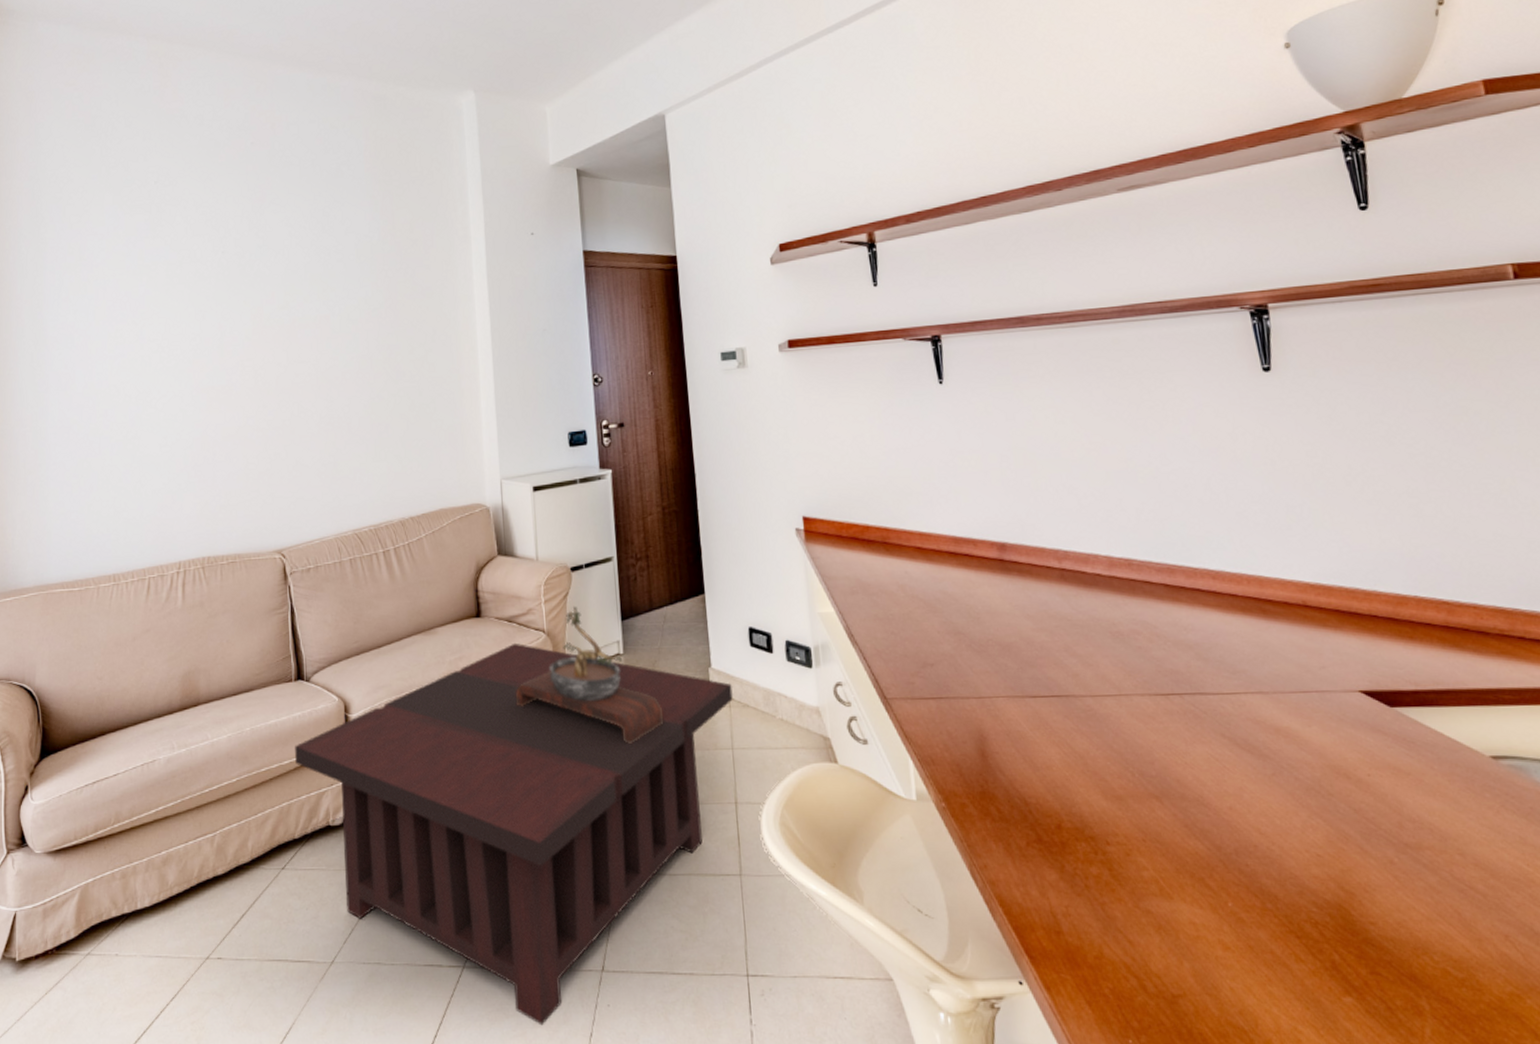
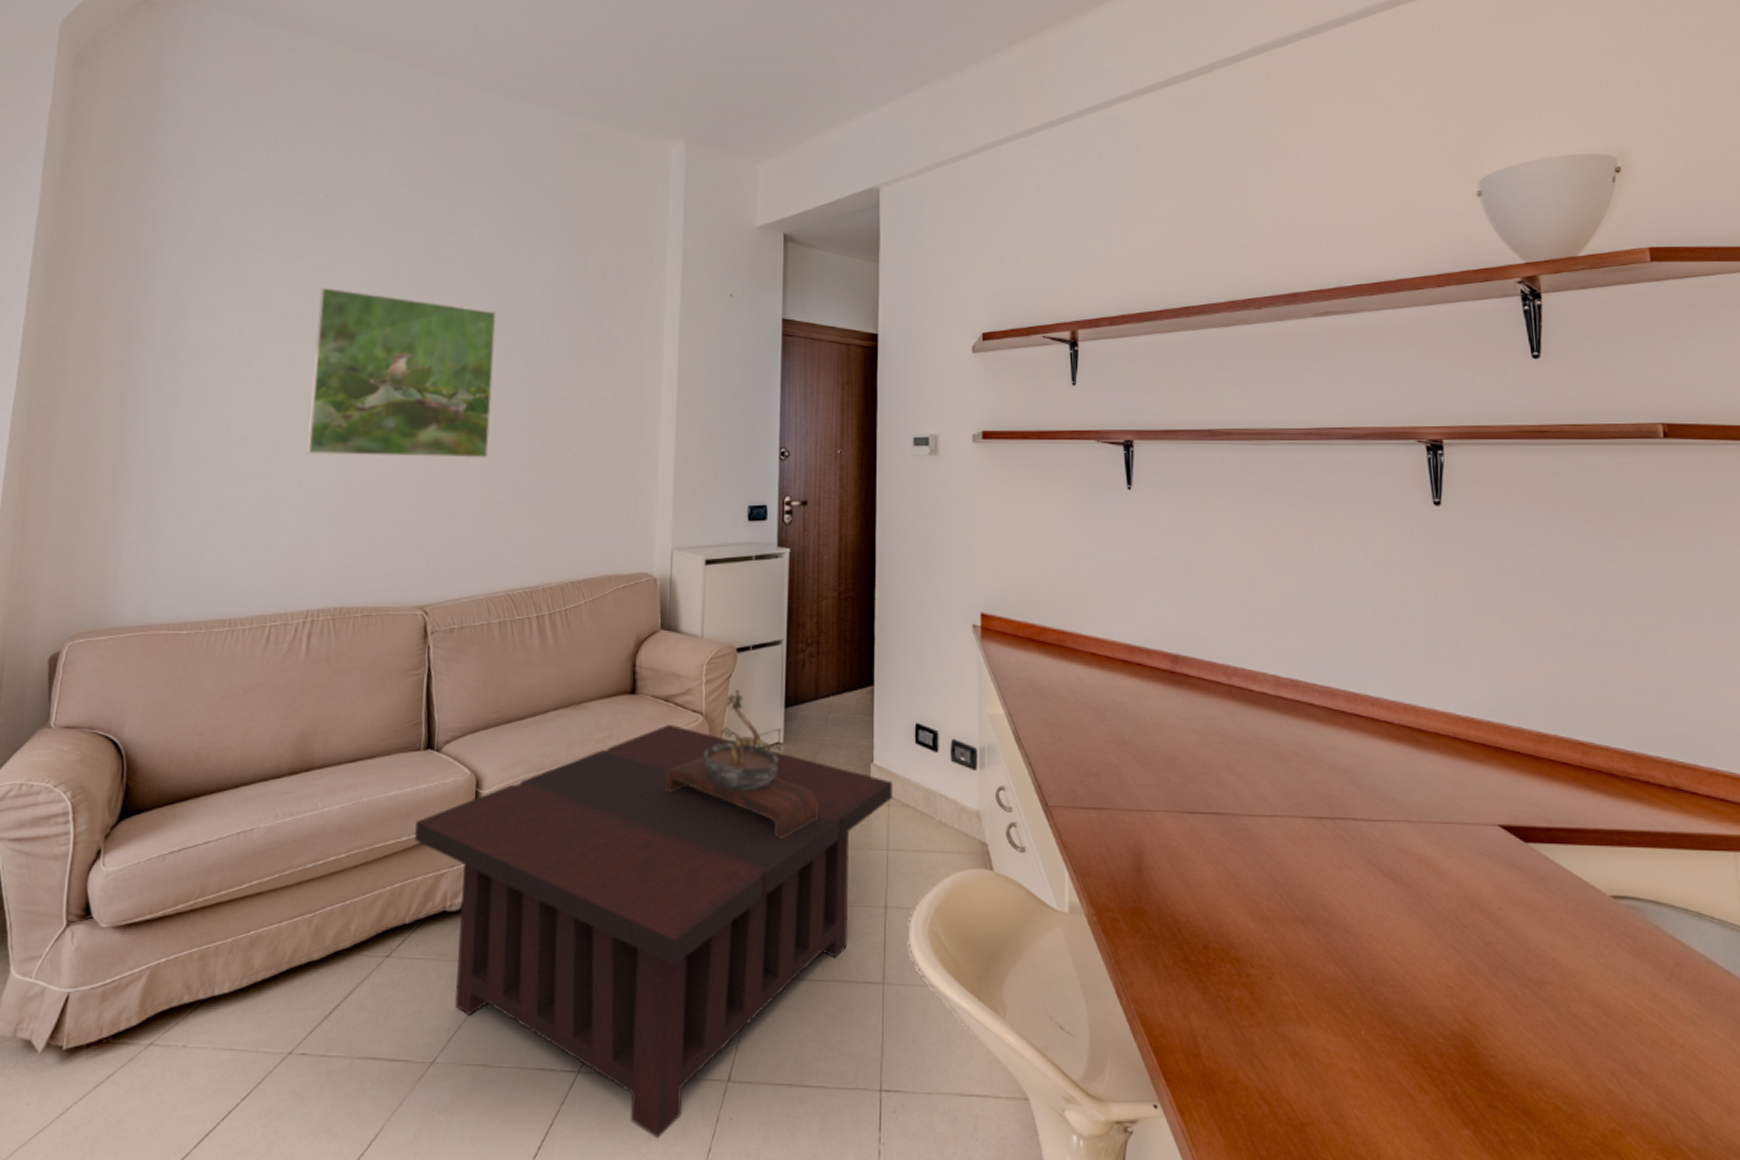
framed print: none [159,265,324,421] -> present [307,287,498,459]

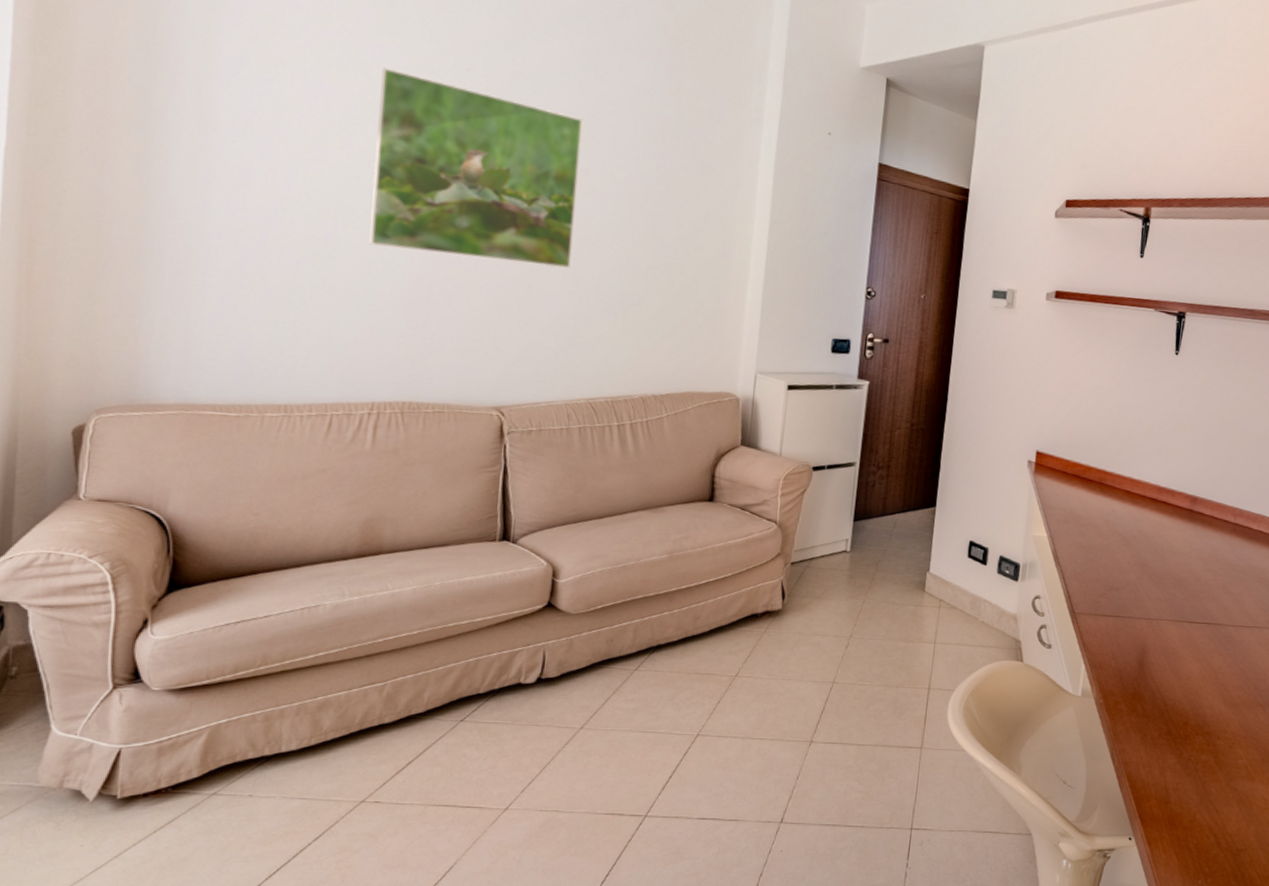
coffee table: present [415,724,893,1139] -> none [489,529,945,867]
bonsai tree: present [664,689,819,838] -> none [736,502,878,631]

